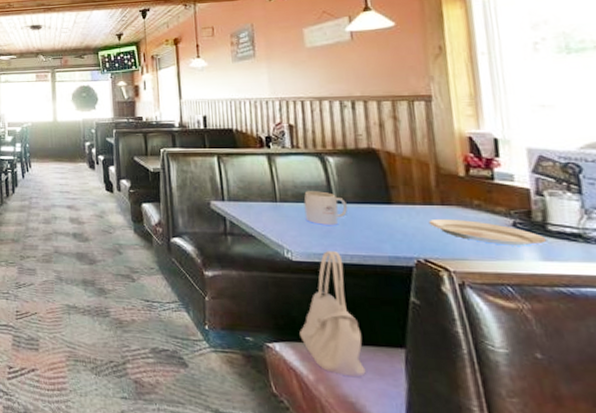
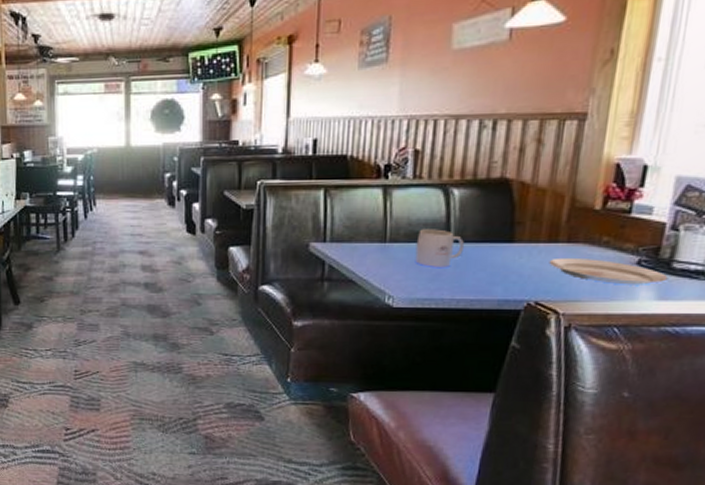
handbag: present [299,251,366,378] -> none [388,296,453,423]

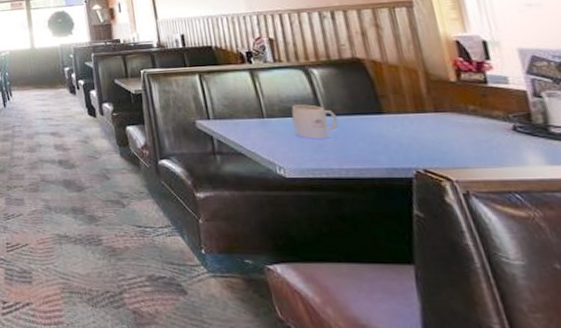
plate: present [549,257,668,285] -> none [423,125,552,151]

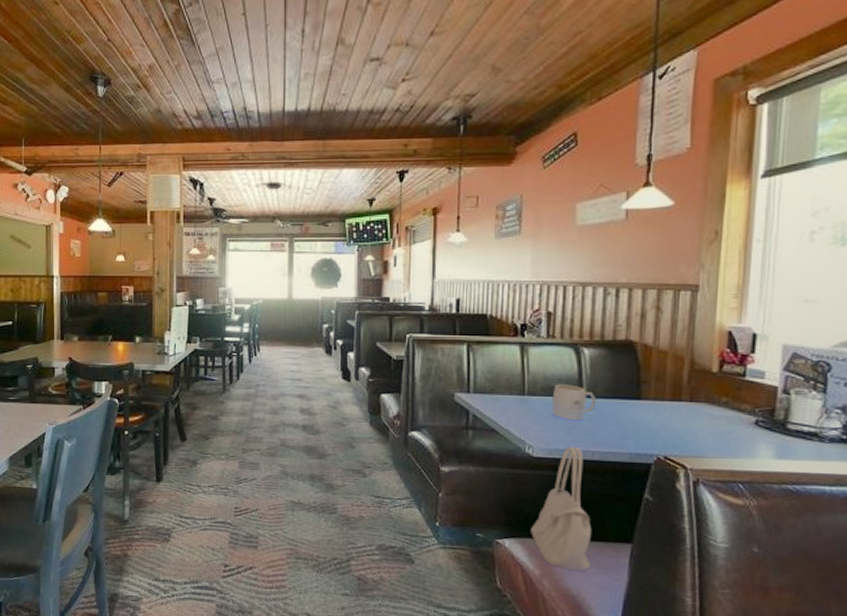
handbag: none [300,166,375,298] -> present [531,447,592,572]

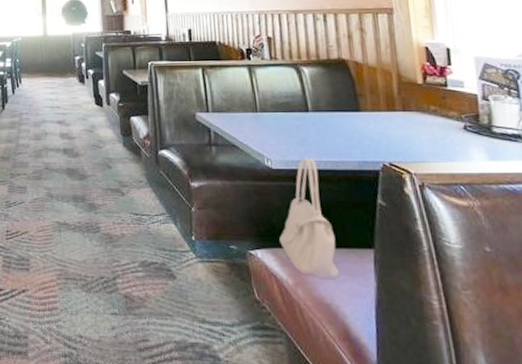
mug: present [551,384,597,422] -> none [281,100,322,134]

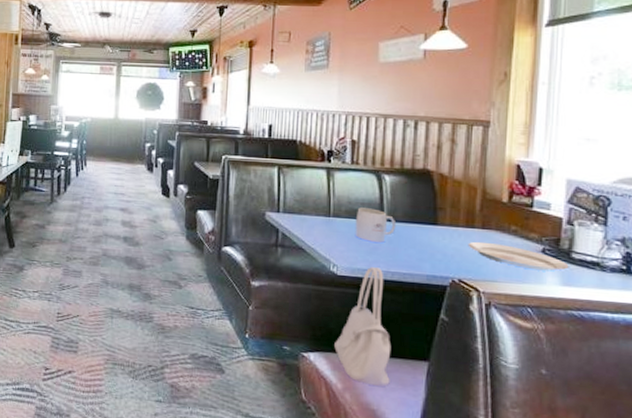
mug: none [281,100,322,134] -> present [355,207,397,244]
plate: none [392,124,493,148] -> present [468,241,569,272]

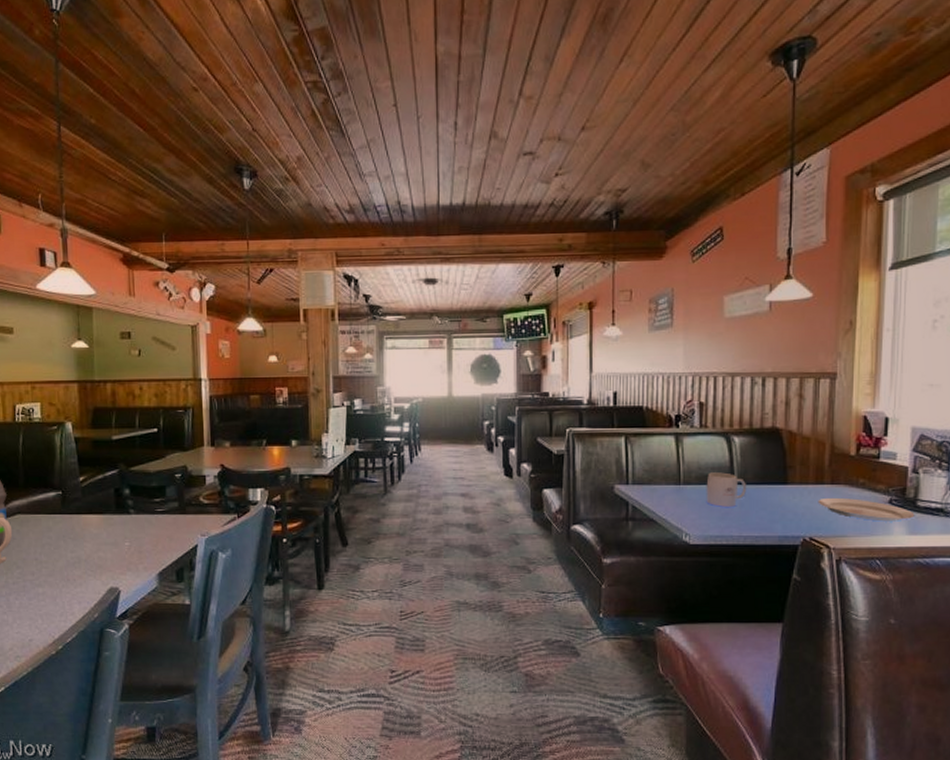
handbag: present [334,267,392,387] -> none [690,533,746,653]

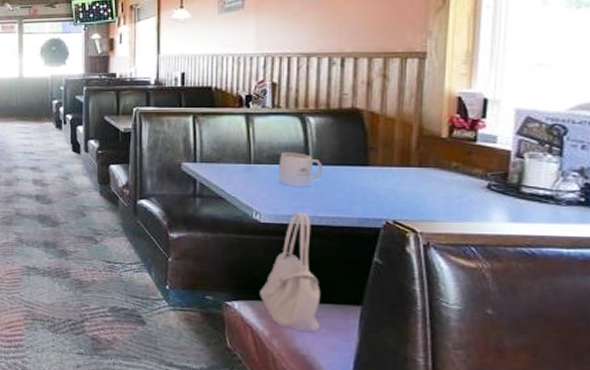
handbag: none [690,533,746,653] -> present [260,213,321,333]
plate: present [818,497,915,522] -> none [403,180,518,208]

